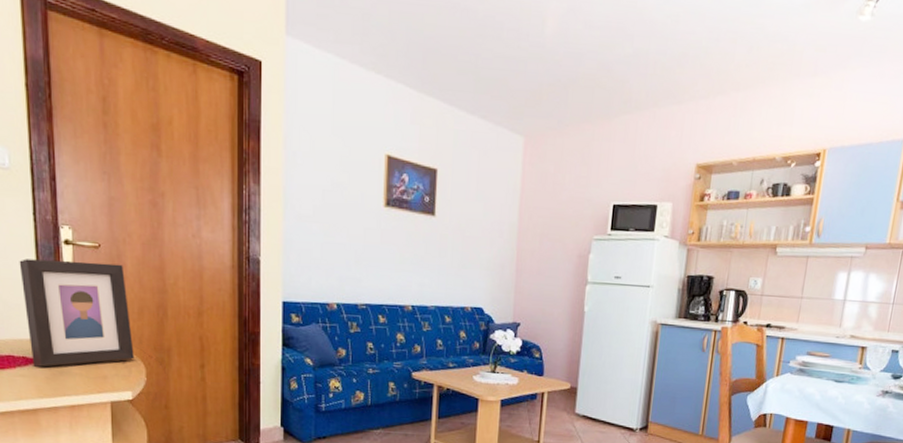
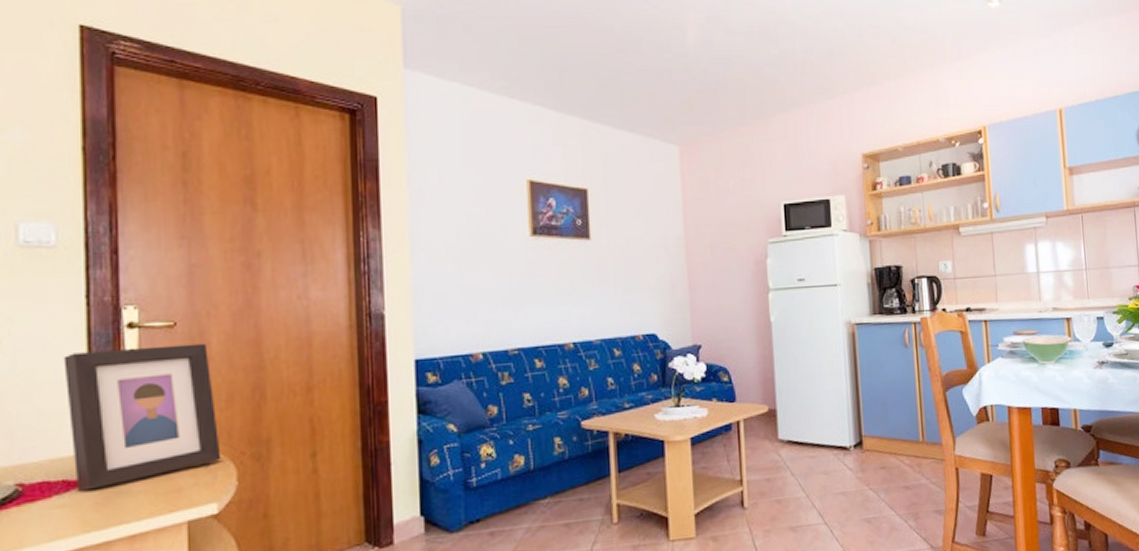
bowl: none [813,359,860,386] -> present [1022,336,1070,365]

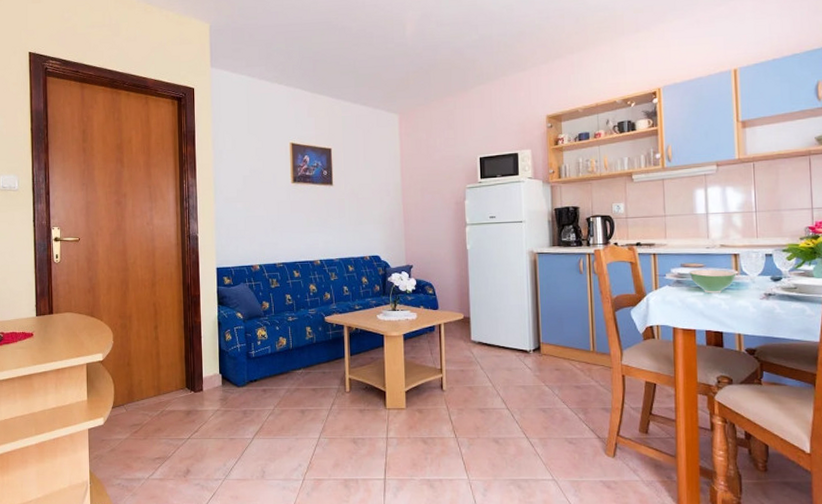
picture frame: present [63,343,221,491] -> none [22,252,104,340]

